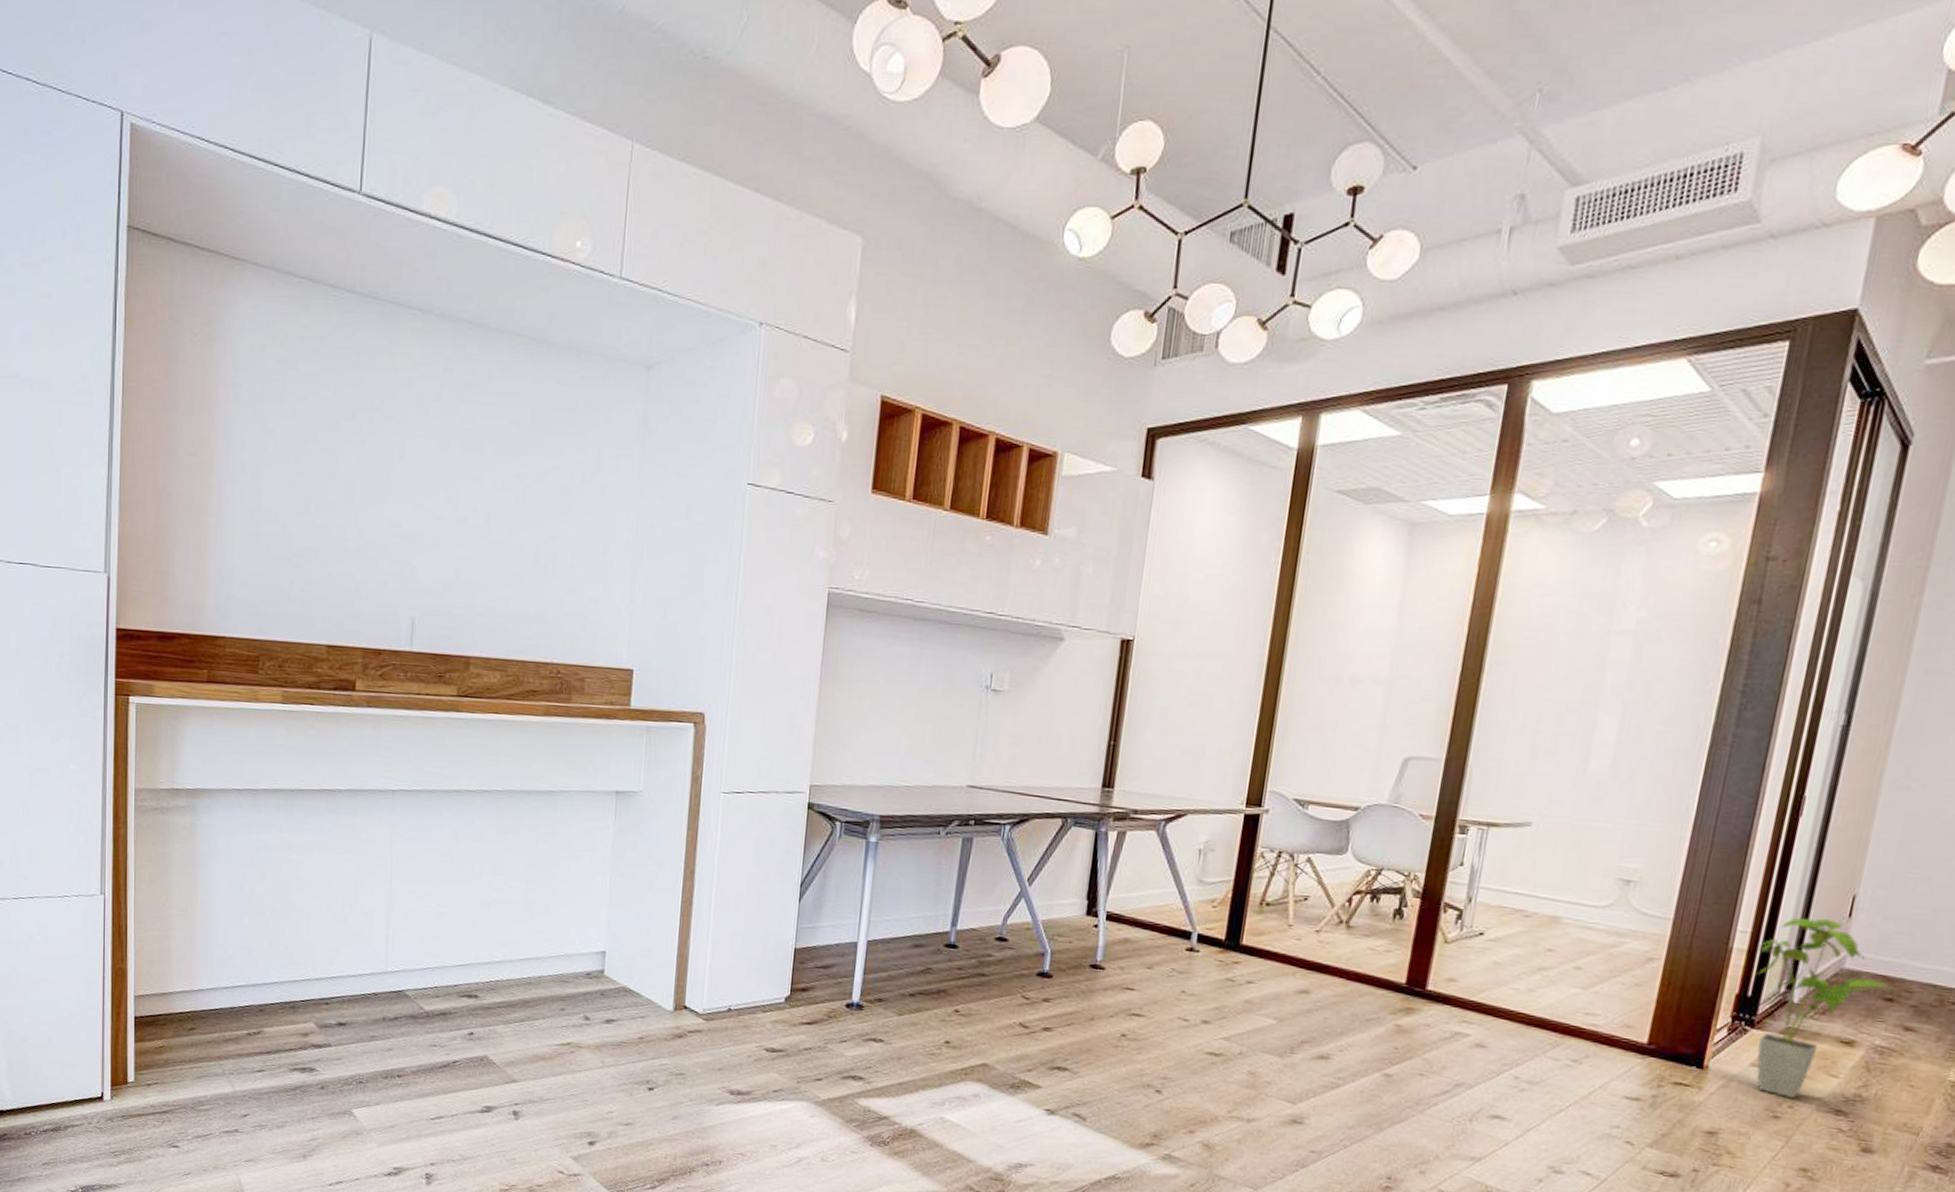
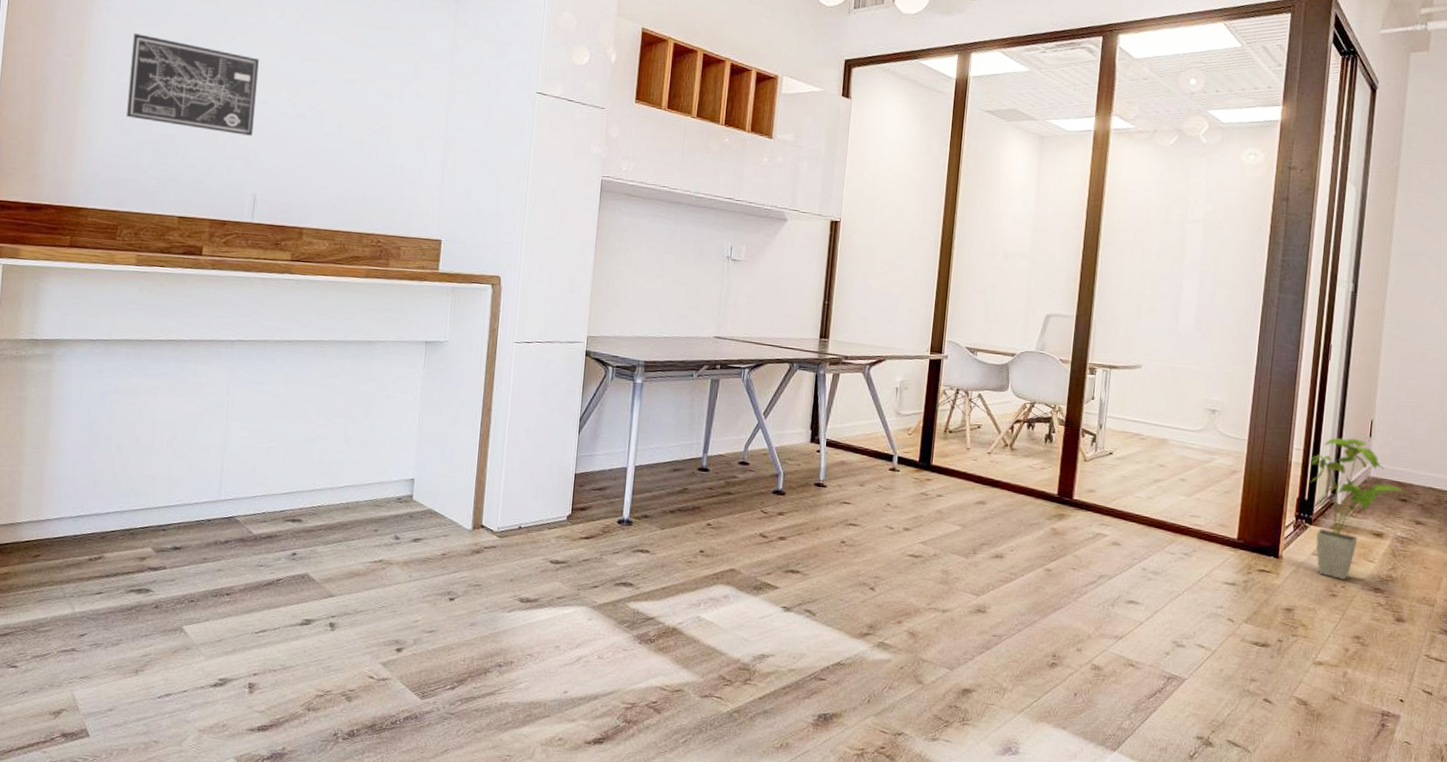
wall art: none [262,425,412,547] -> present [126,33,259,136]

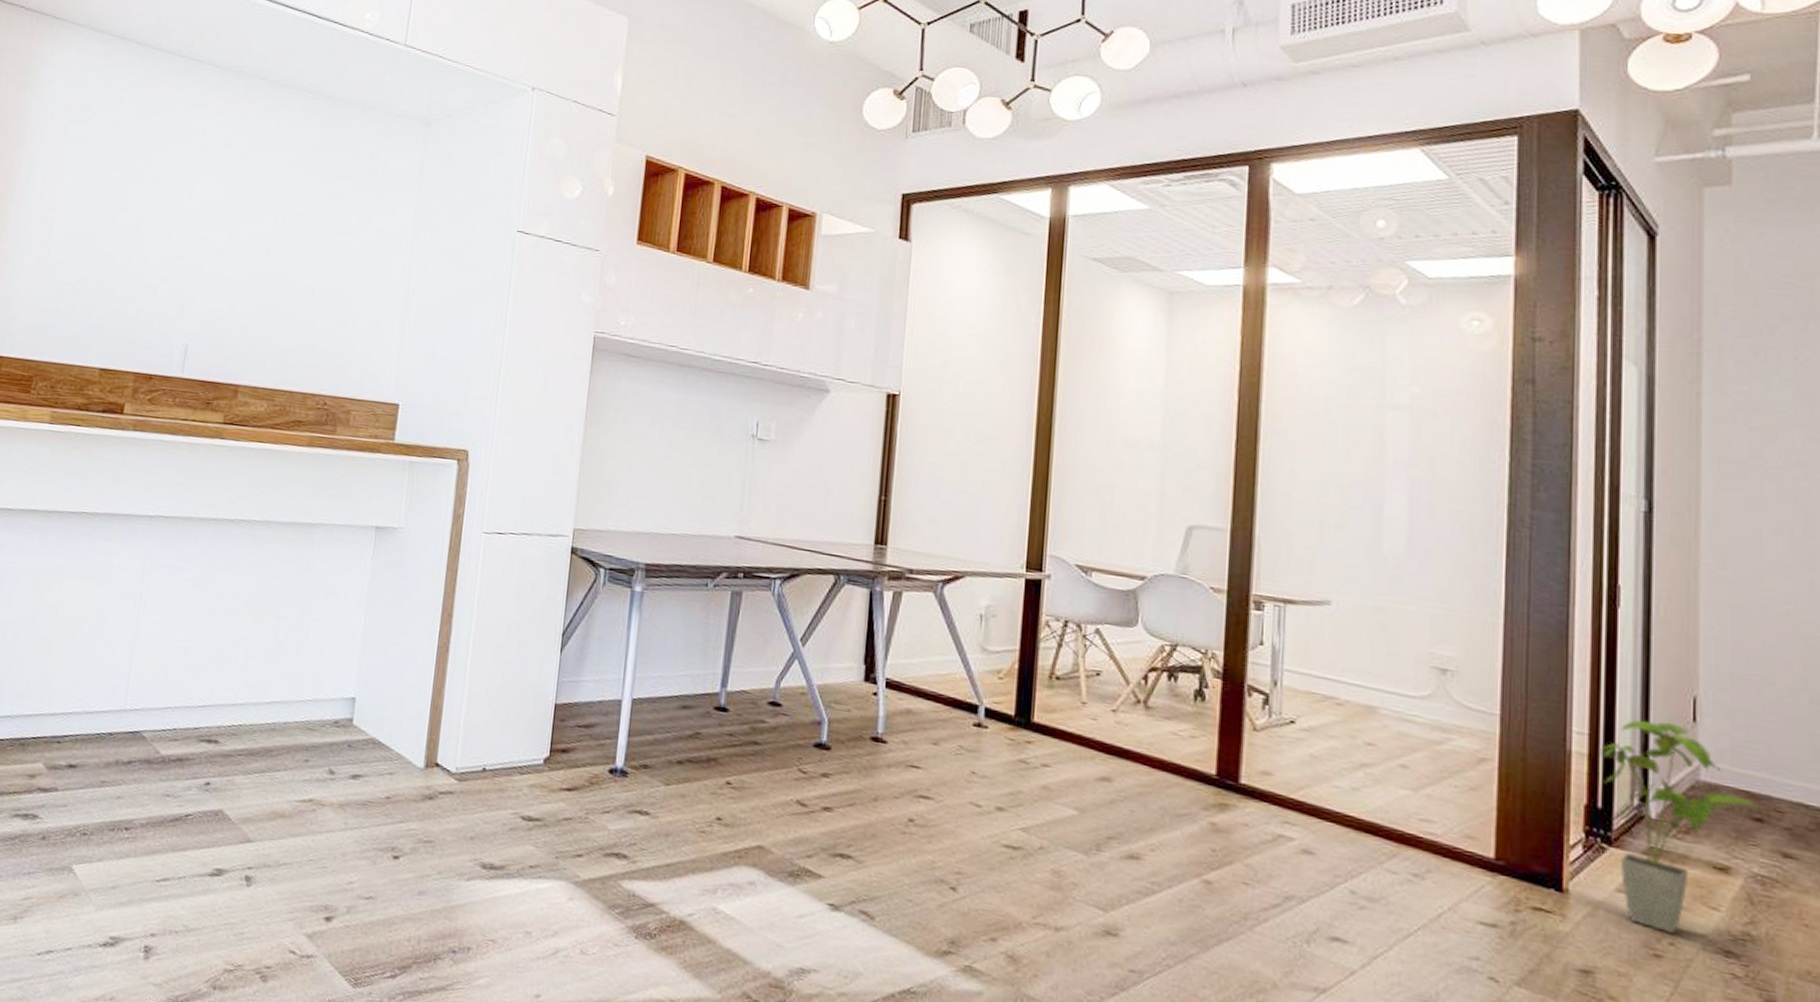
wall art: present [126,33,259,136] -> none [51,162,200,278]

